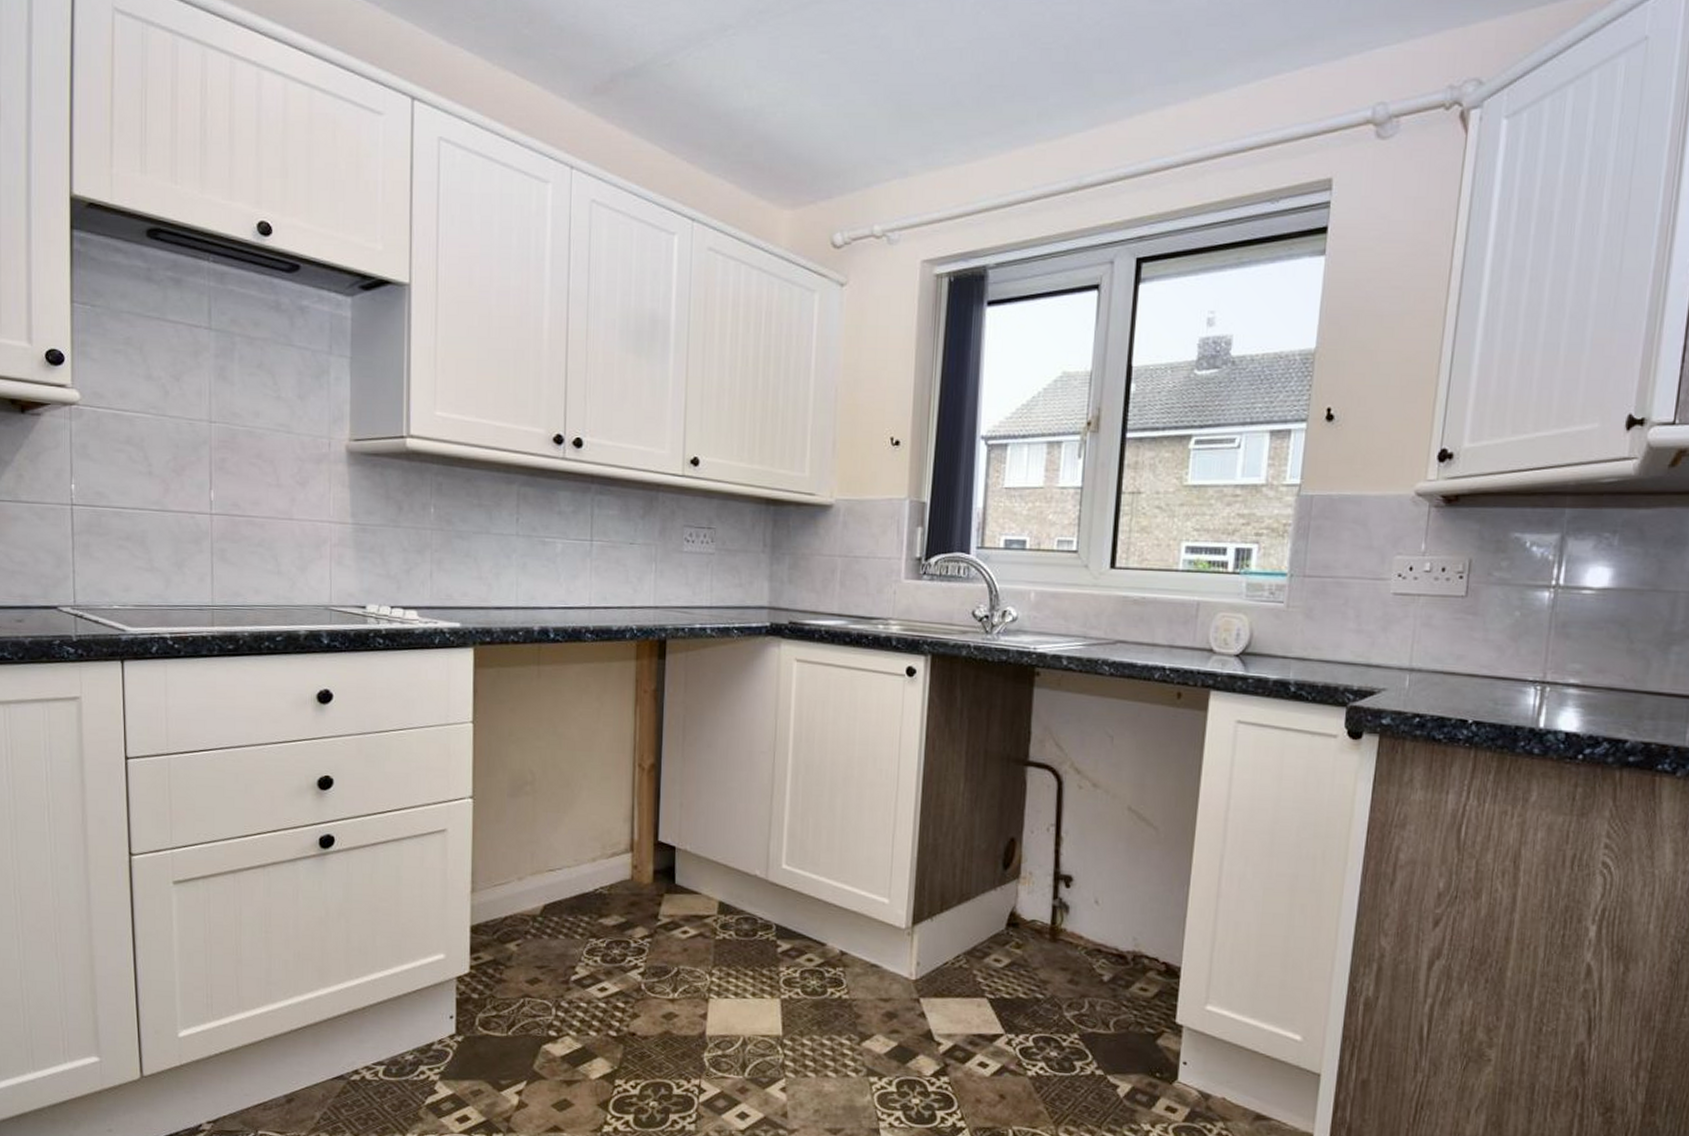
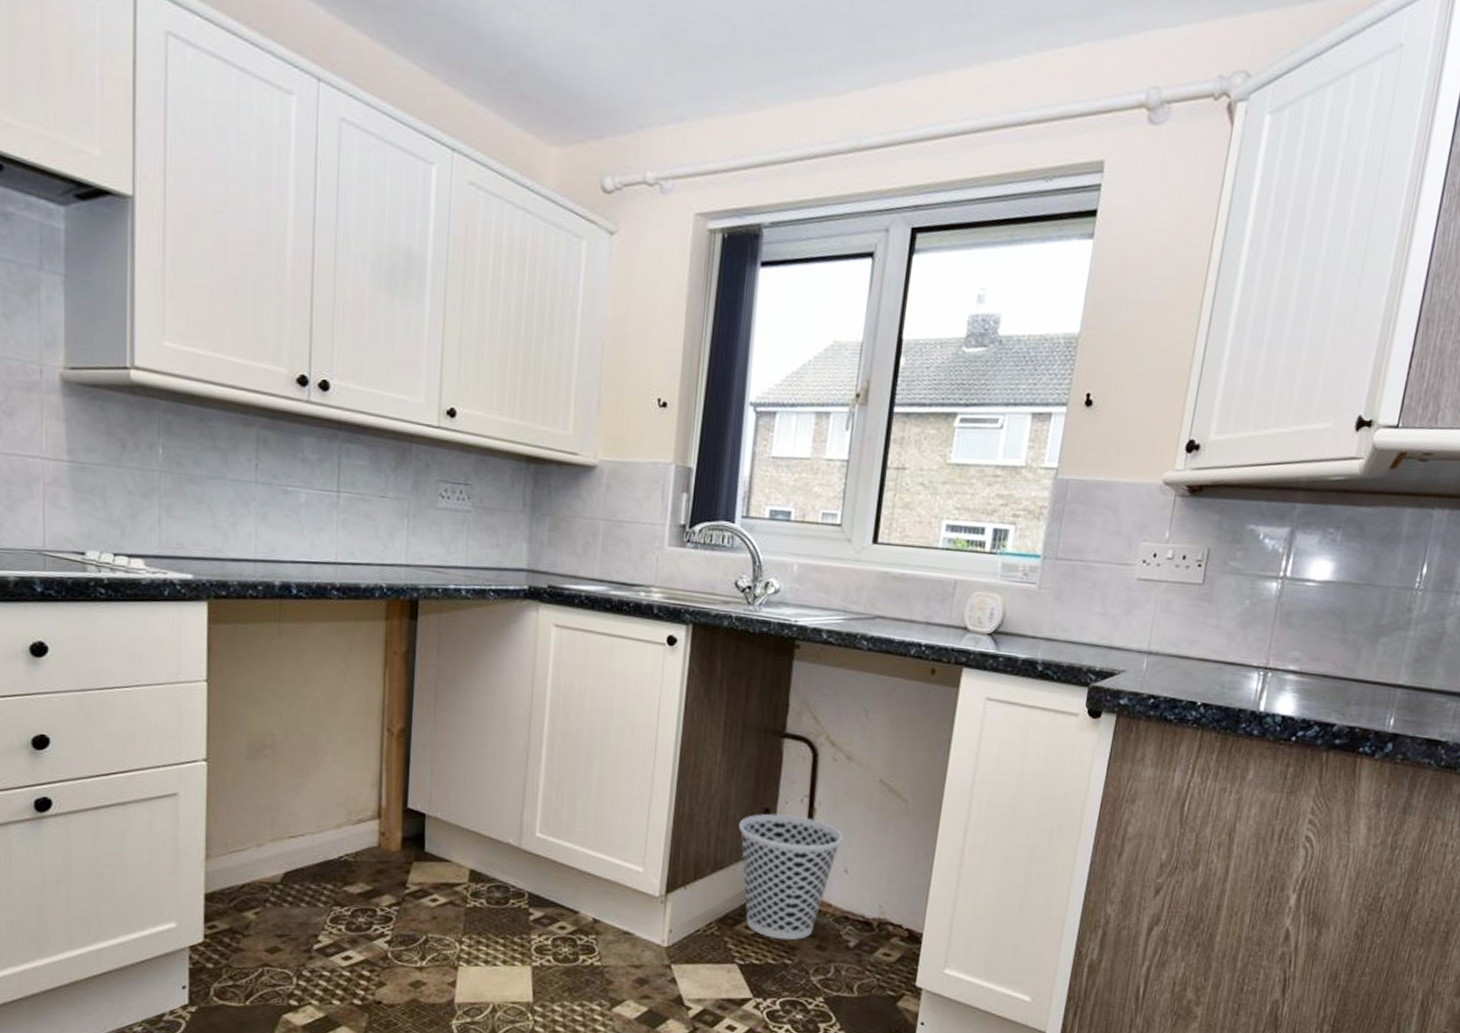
wastebasket: none [984,843,1092,974] -> present [738,813,843,941]

